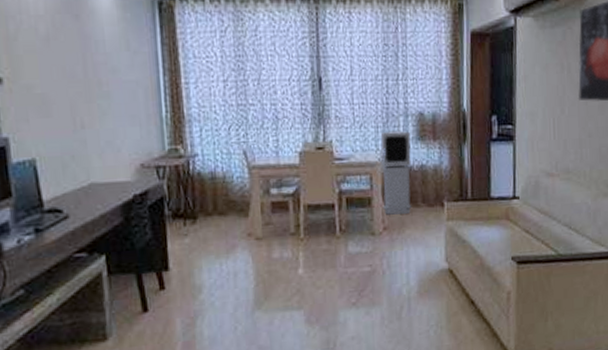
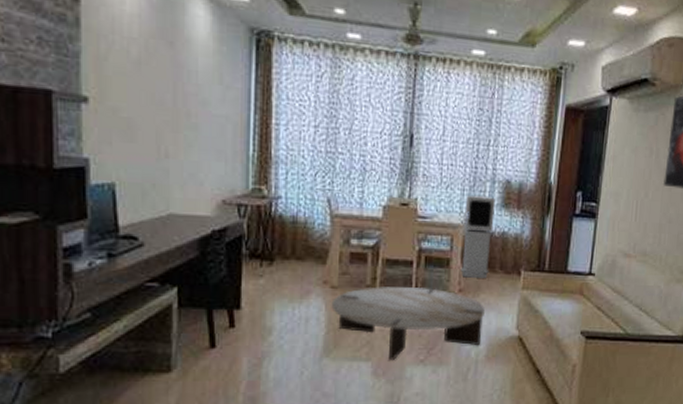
coffee table: none [257,229,413,306] -> present [331,286,486,360]

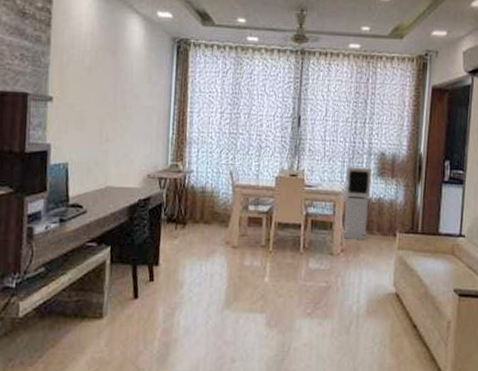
coffee table: present [331,286,486,360] -> none [232,246,365,313]

